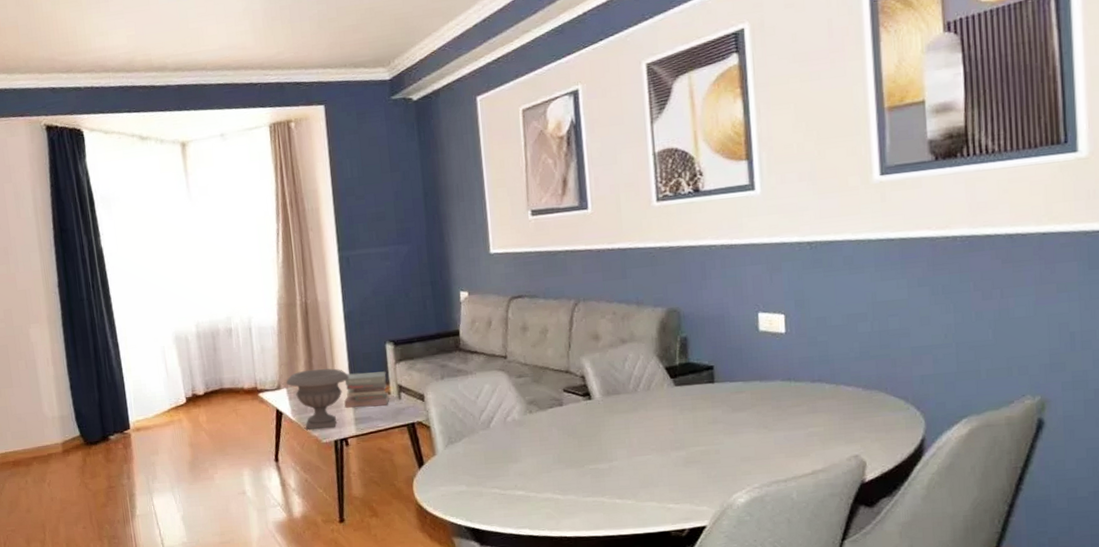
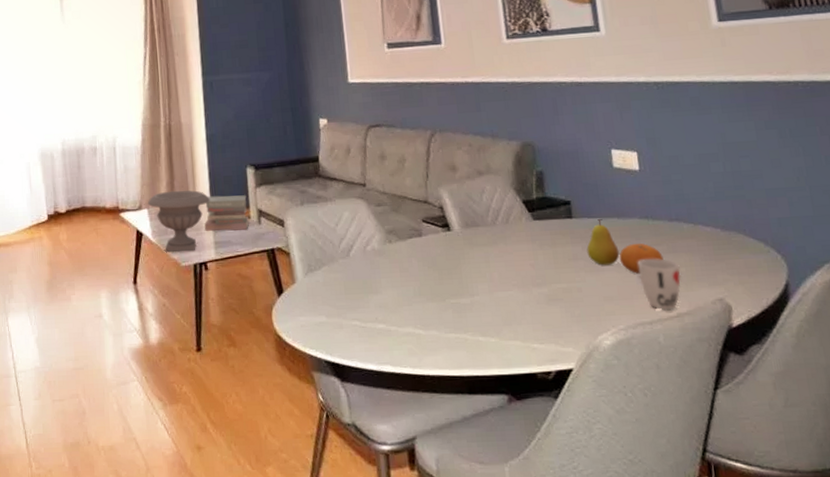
fruit: none [727,383,760,428] -> present [586,219,620,266]
fruit: none [758,404,803,434] -> present [619,243,664,274]
cup: none [776,419,819,468] -> present [637,259,681,310]

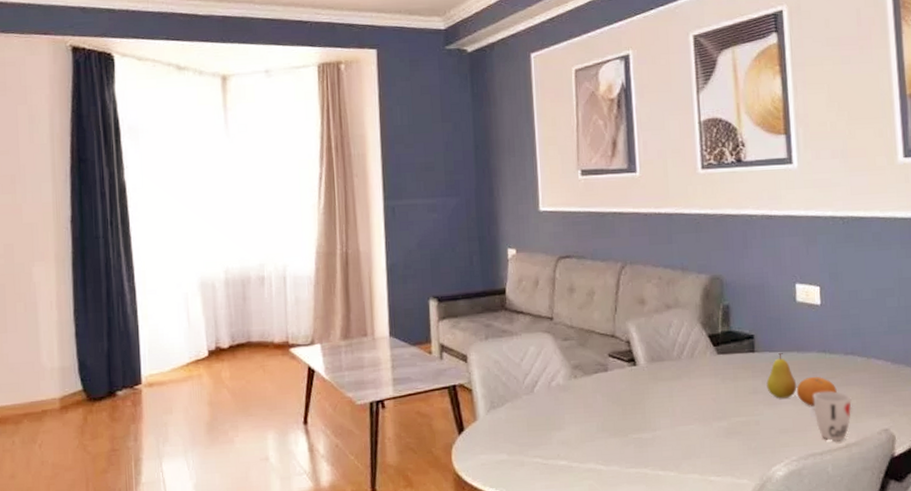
decorative bowl: present [148,190,211,252] -> none [321,323,390,390]
books: present [204,195,249,231] -> none [382,329,430,367]

